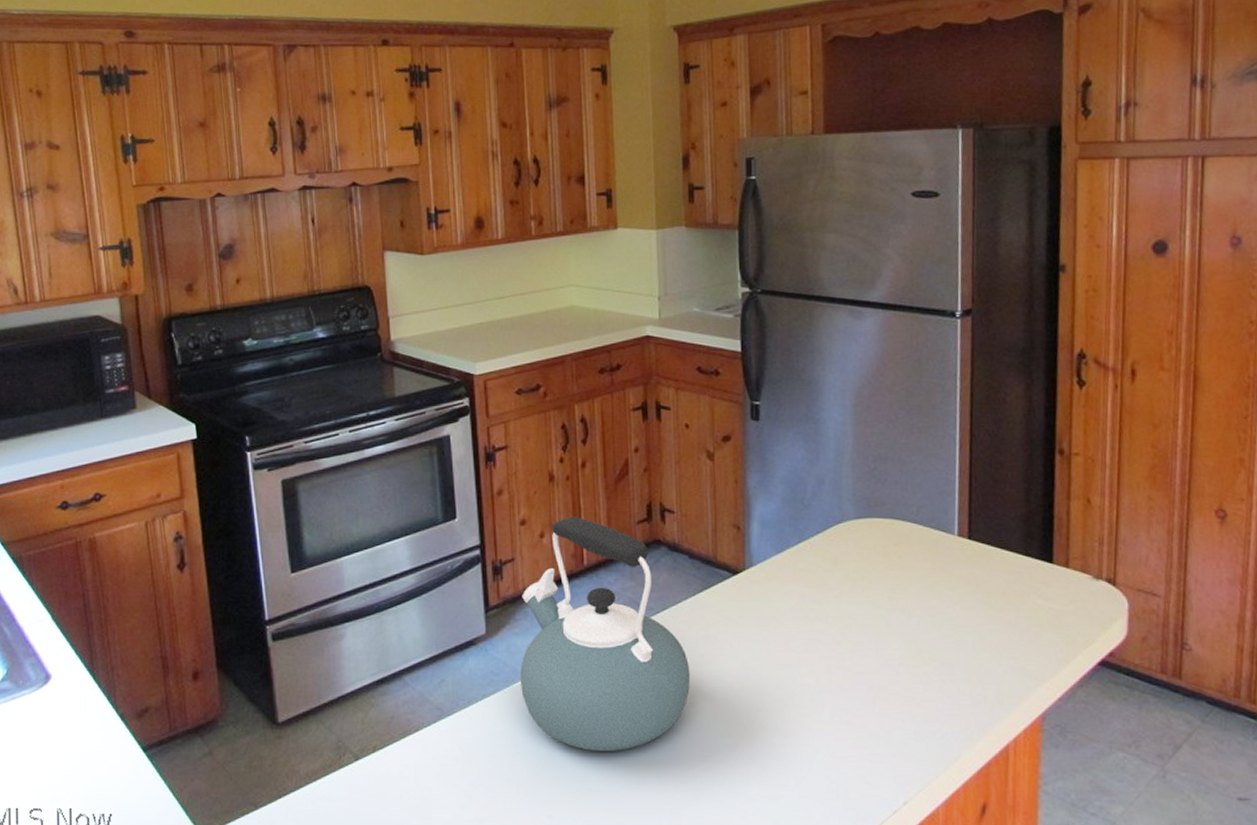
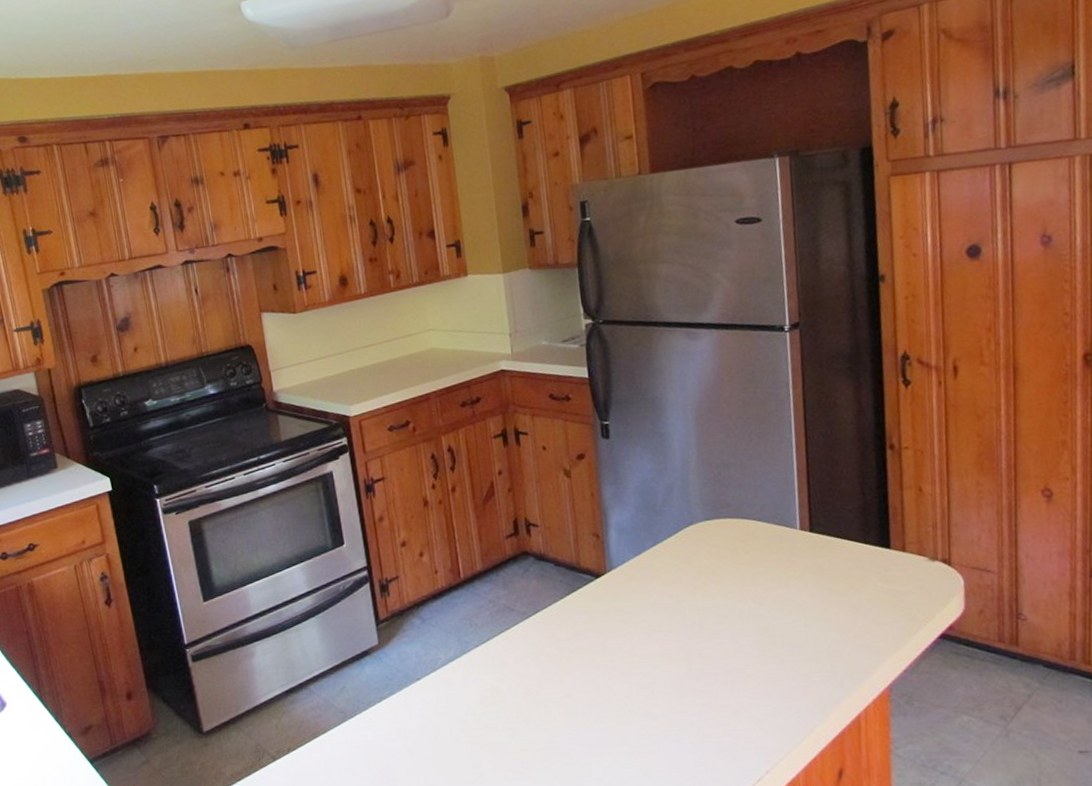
kettle: present [519,516,691,751] -> none [408,535,564,741]

